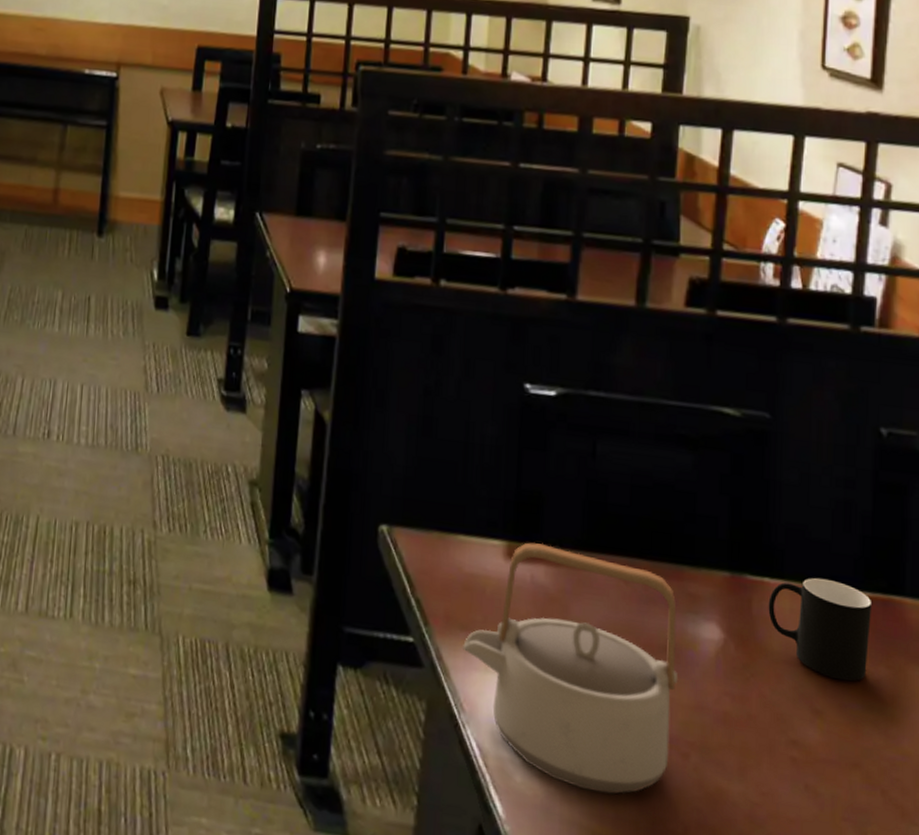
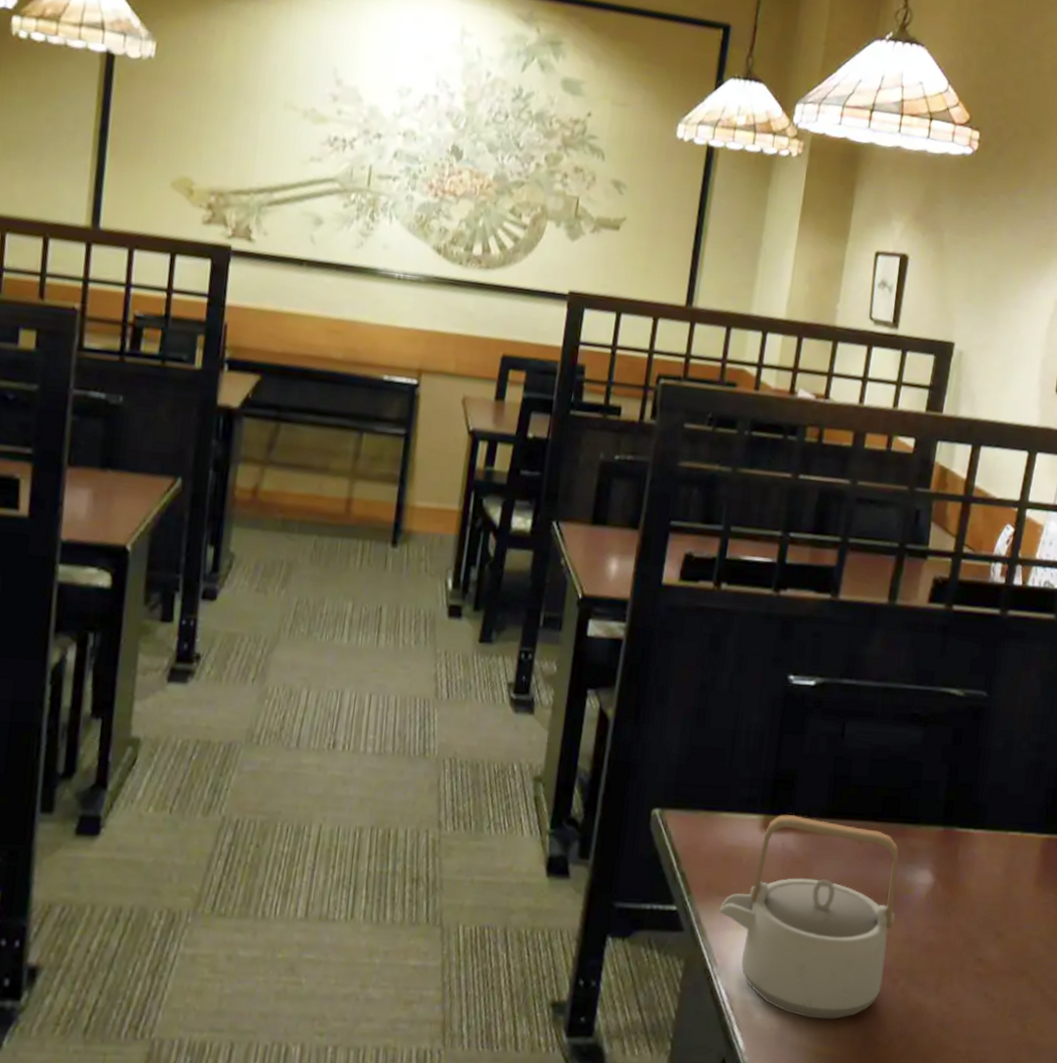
cup: present [768,577,873,682] -> none [970,826,1049,907]

